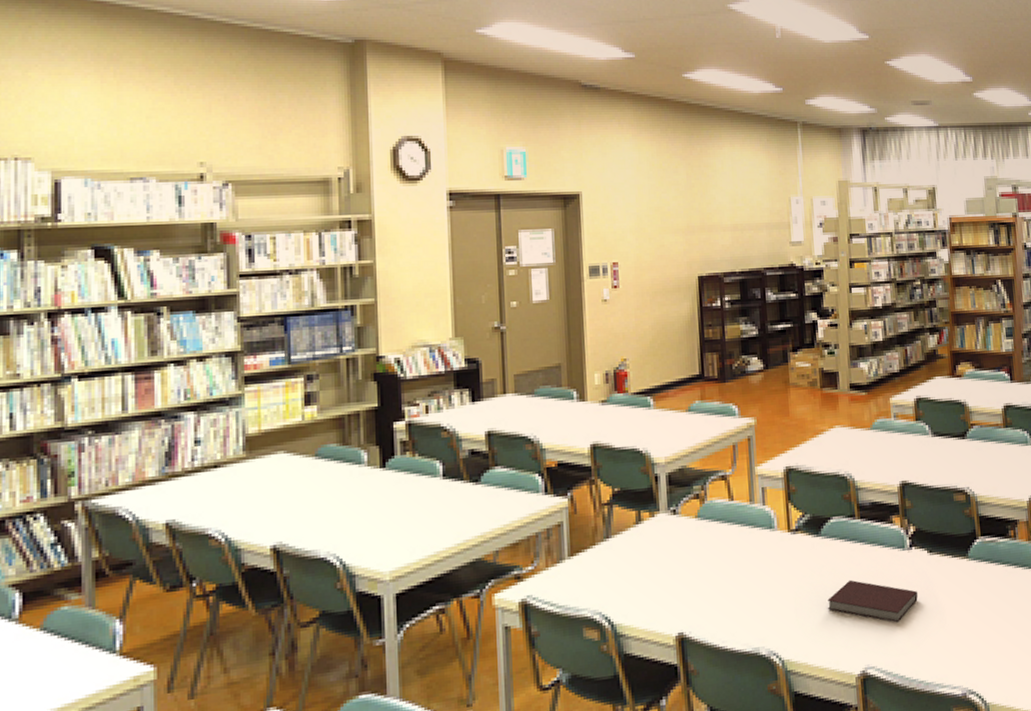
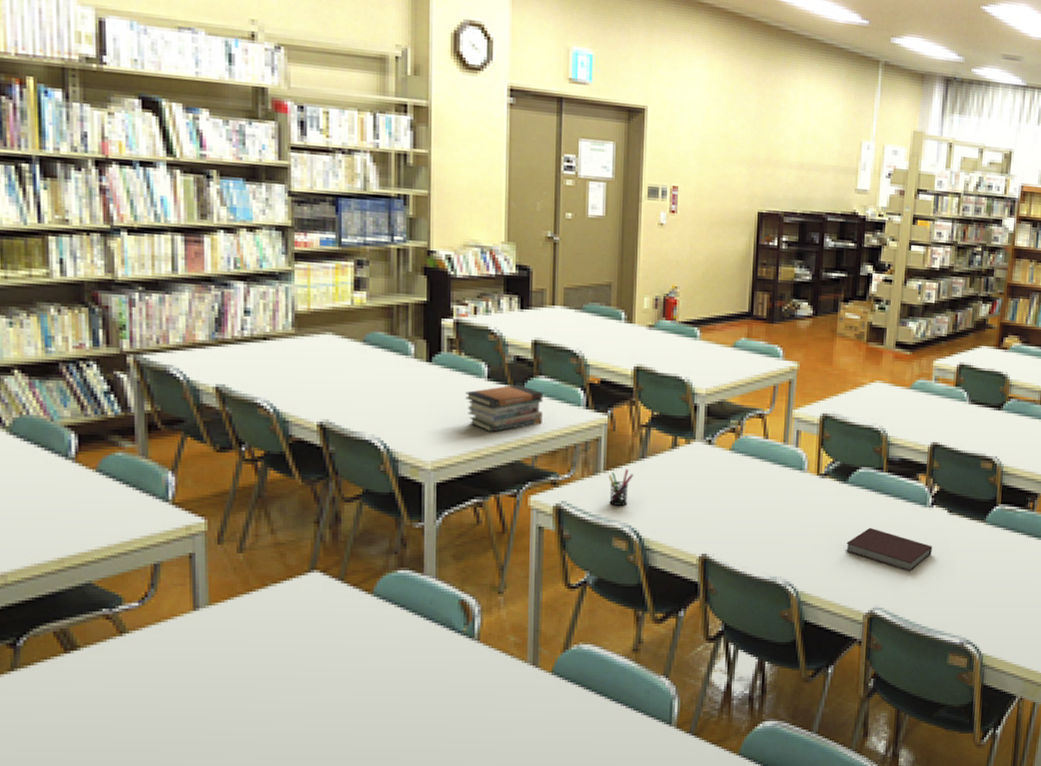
book stack: none [421,478,501,533] -> present [465,384,543,433]
pen holder: none [574,551,599,593] -> present [609,468,633,506]

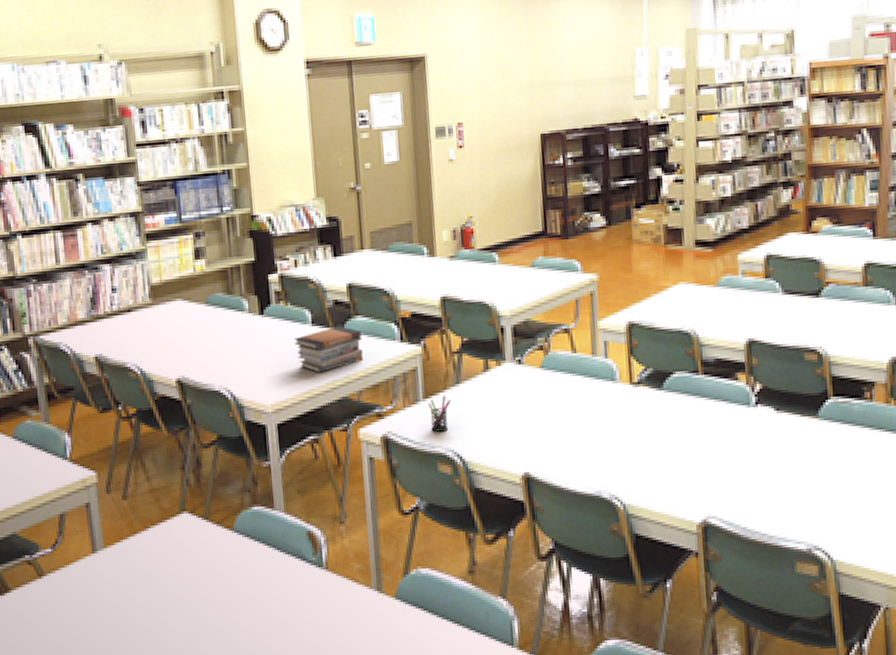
notebook: present [845,527,932,572] -> none [668,433,763,477]

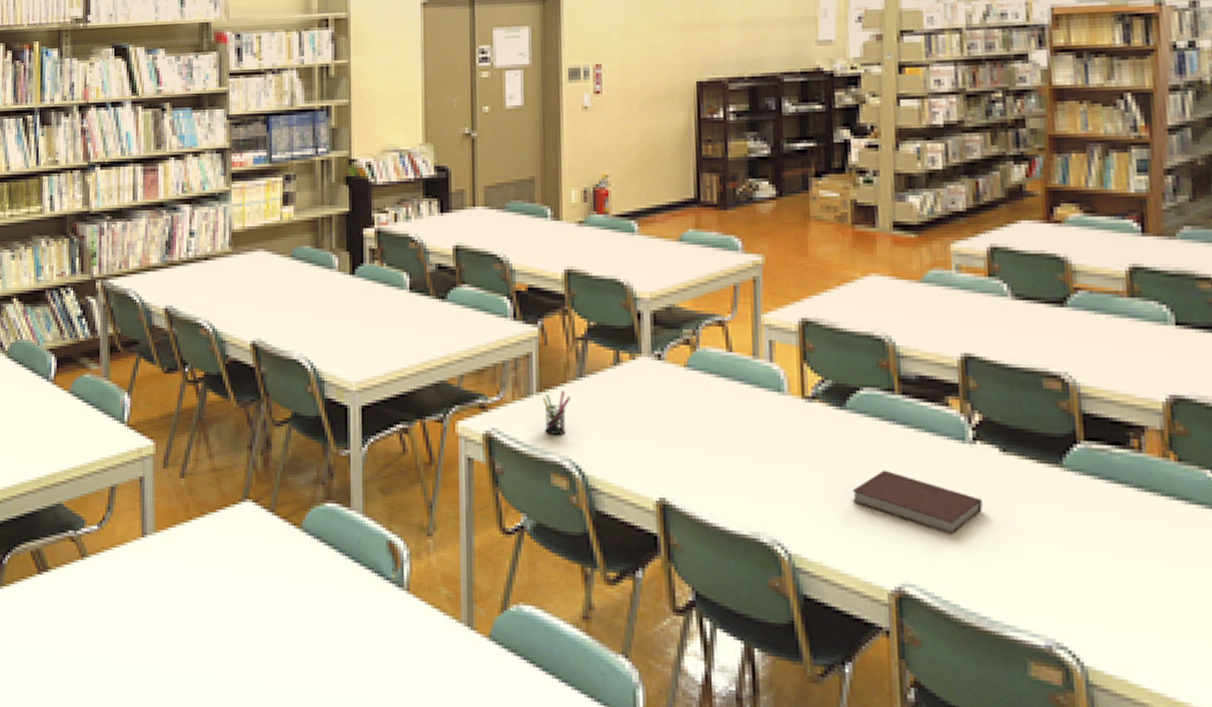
book stack: present [294,326,363,373] -> none [388,295,467,350]
notebook: none [668,433,763,477] -> present [851,469,982,535]

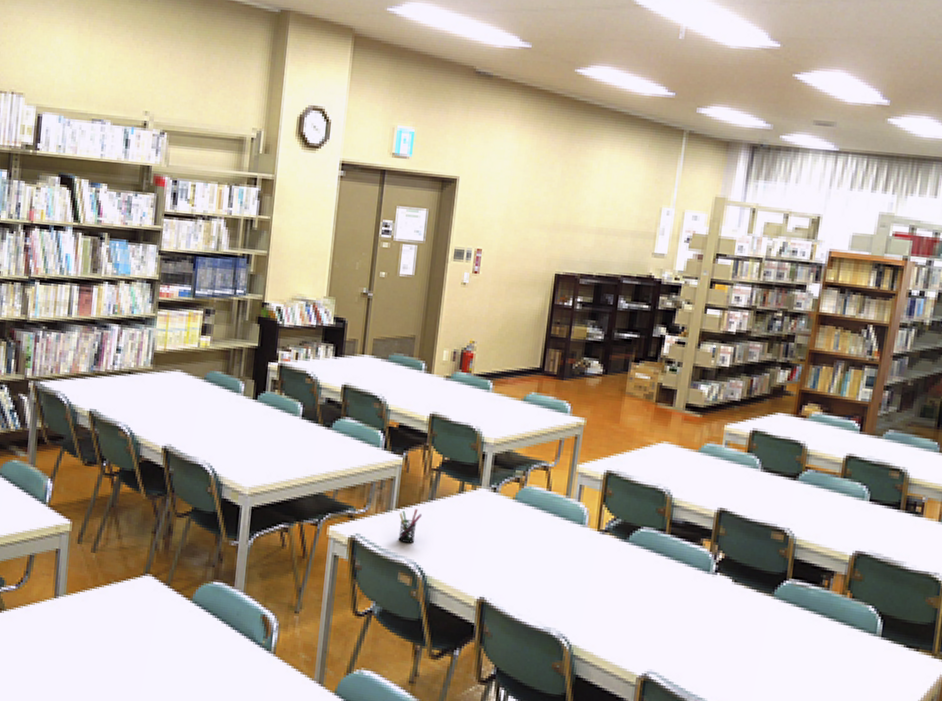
notebook: present [851,469,982,535] -> none [621,588,714,639]

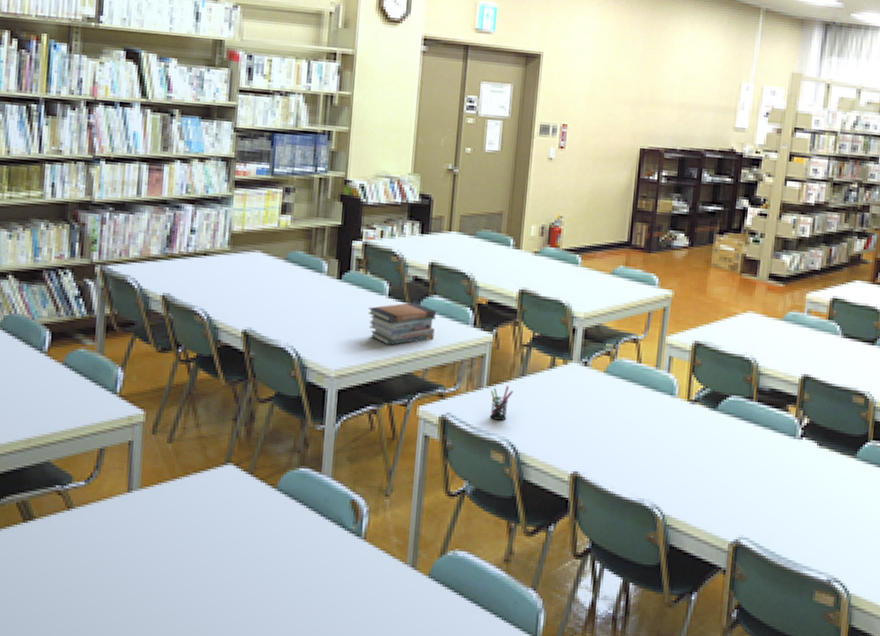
book stack: none [282,423,348,466] -> present [368,302,436,346]

